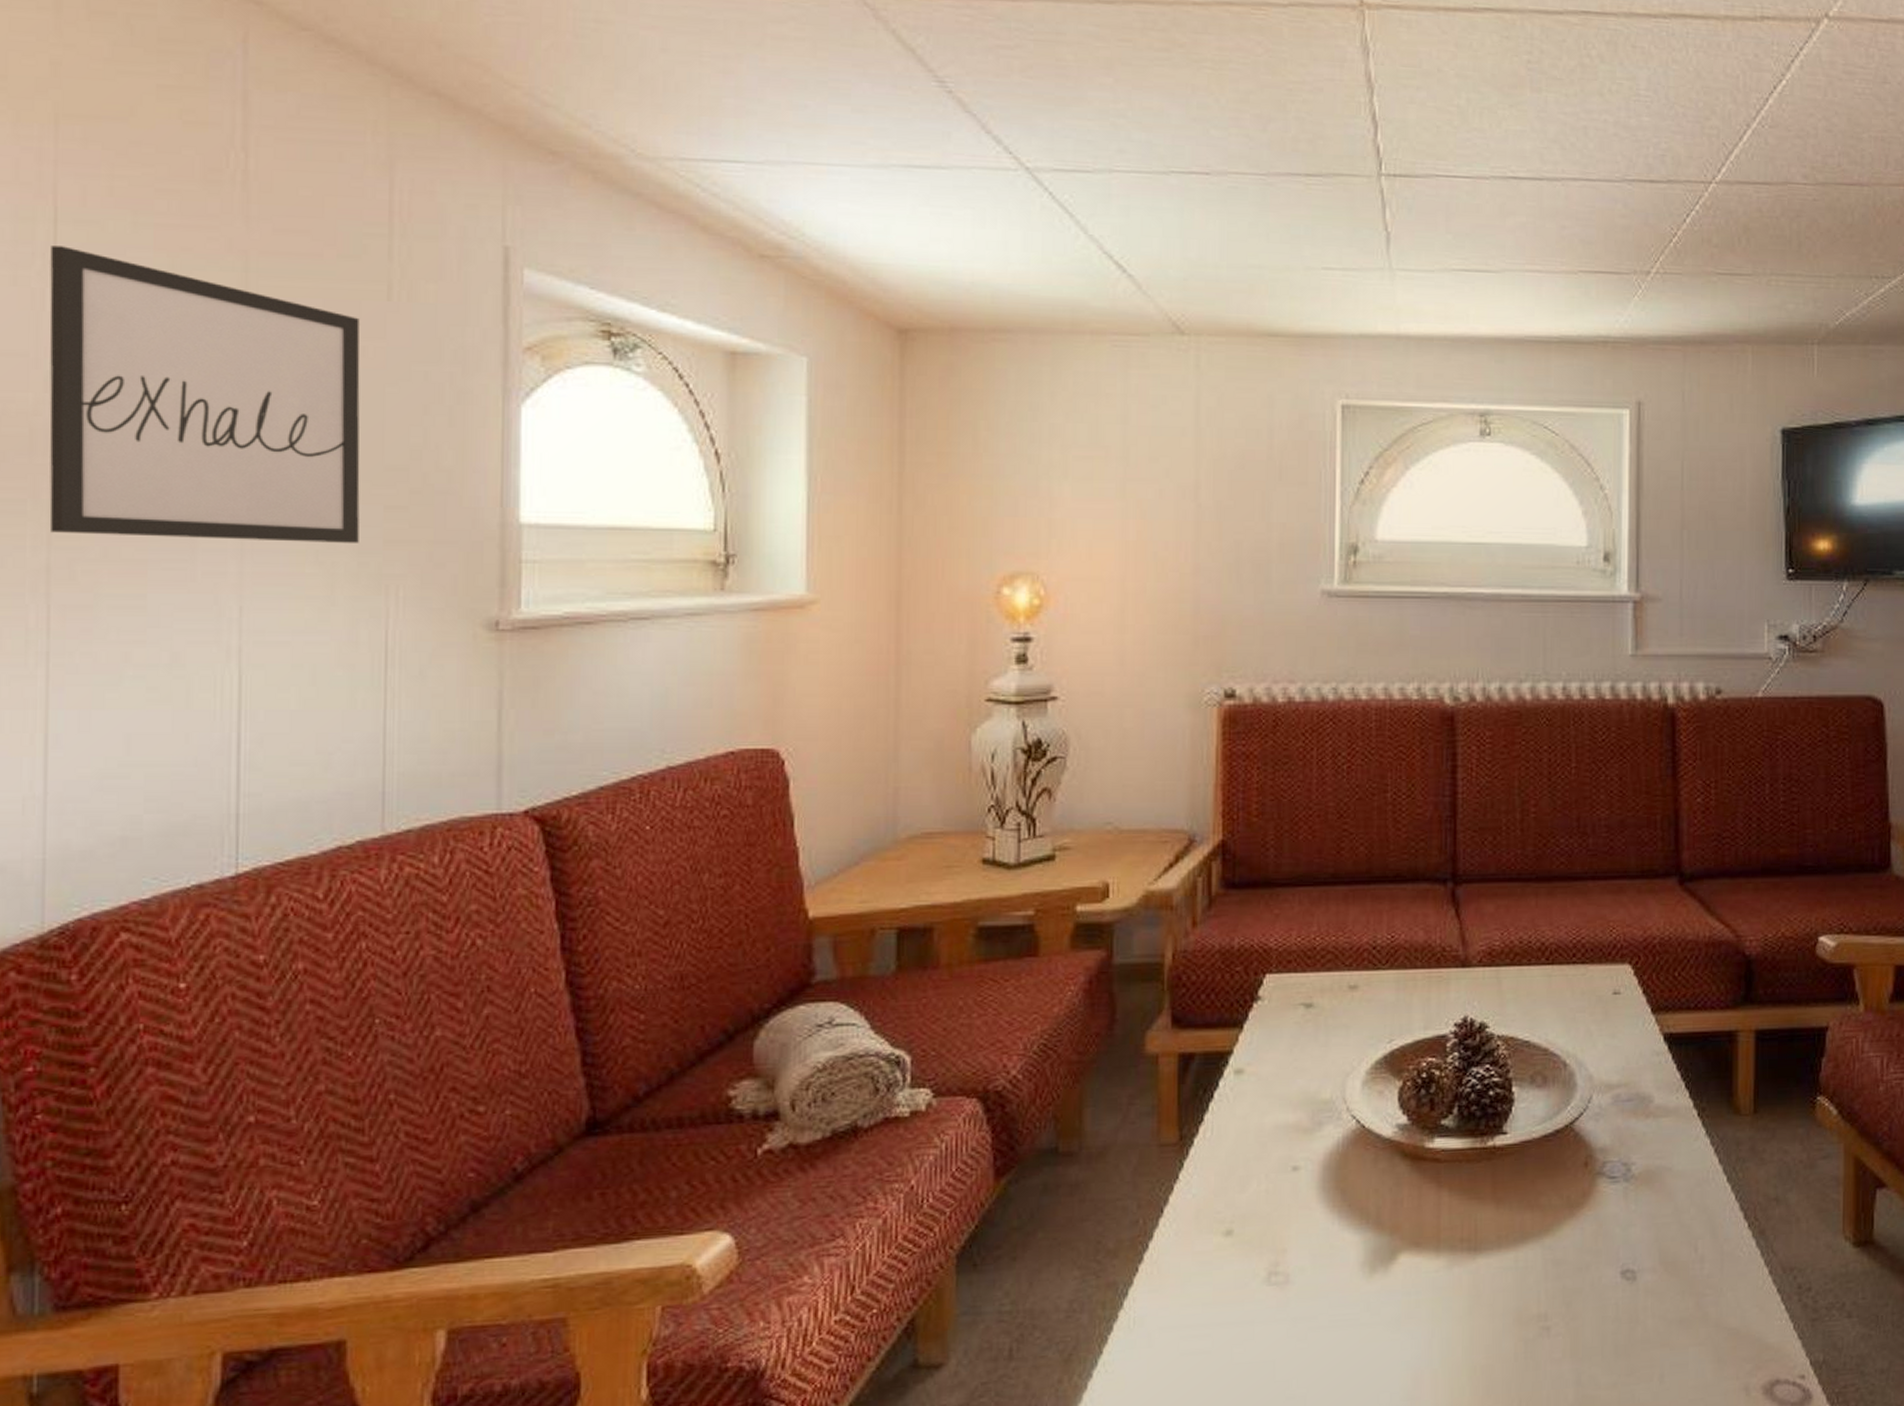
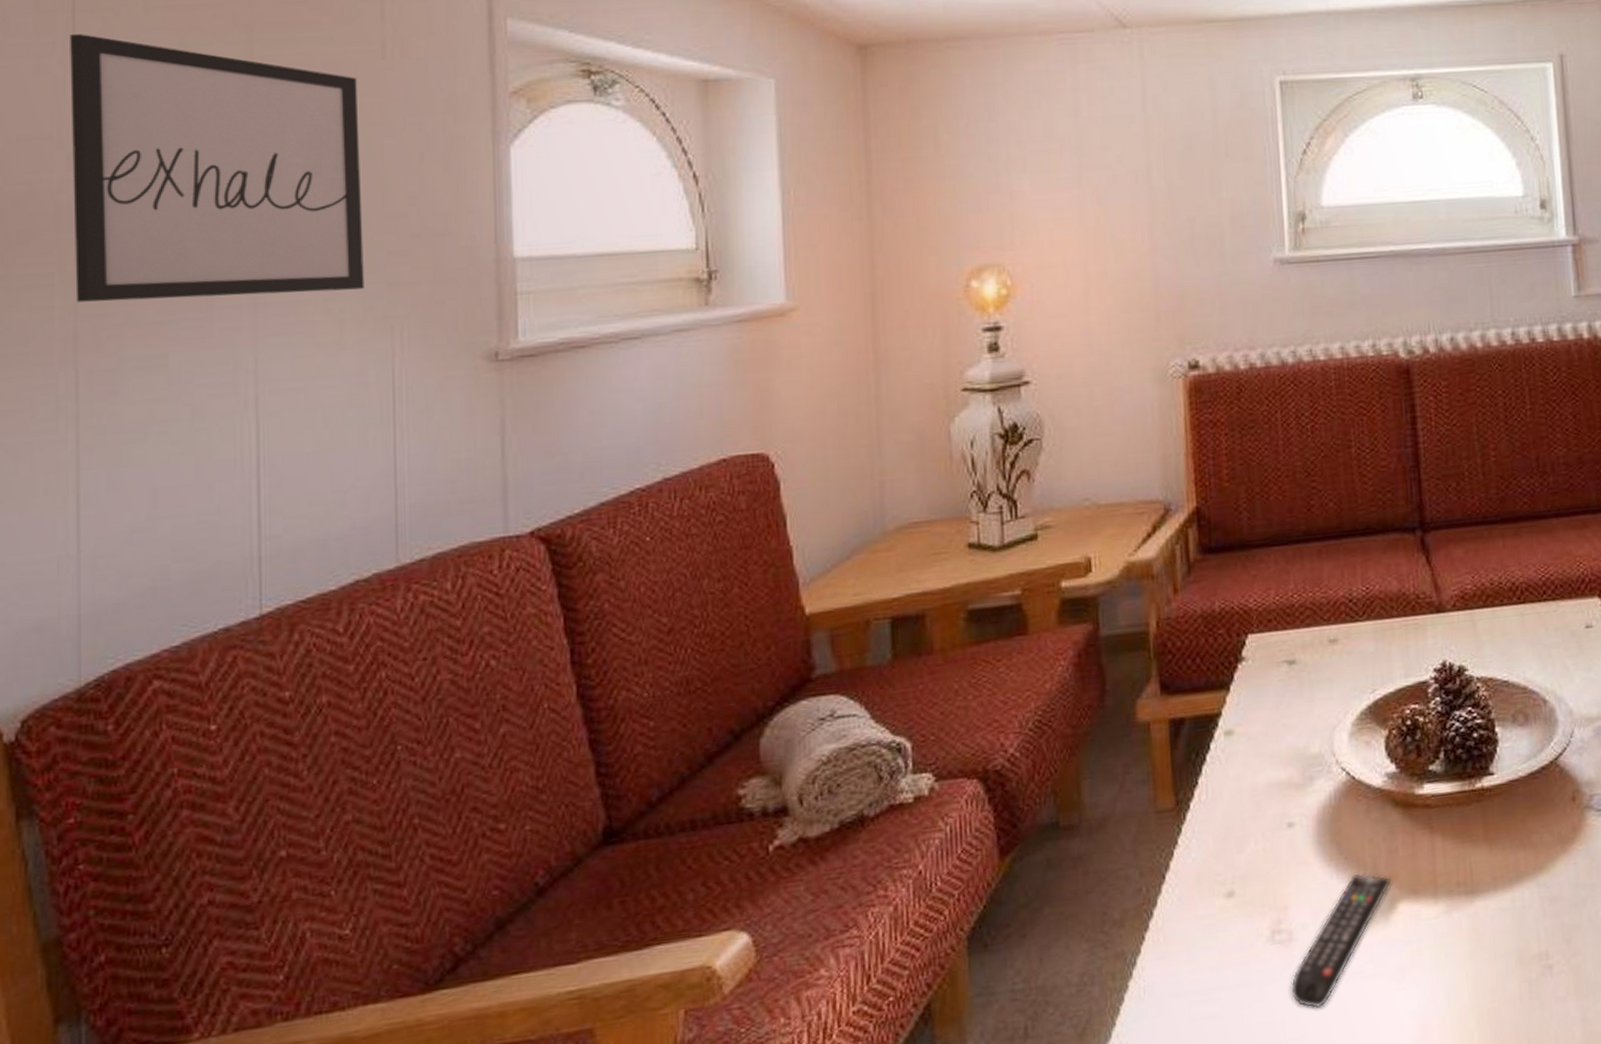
remote control: none [1282,1221,1394,1352] -> present [1290,873,1392,1009]

